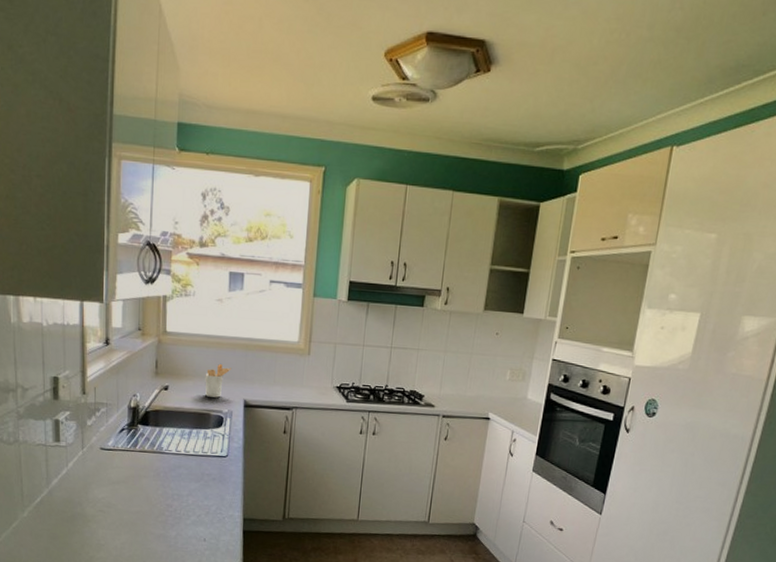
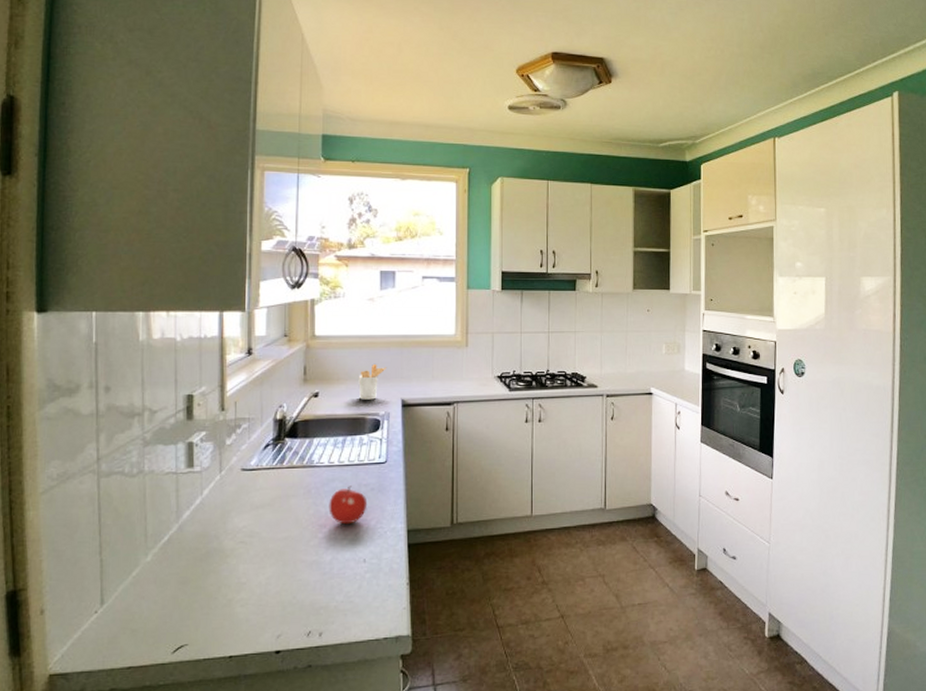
fruit: none [175,473,209,507] -> present [329,486,368,525]

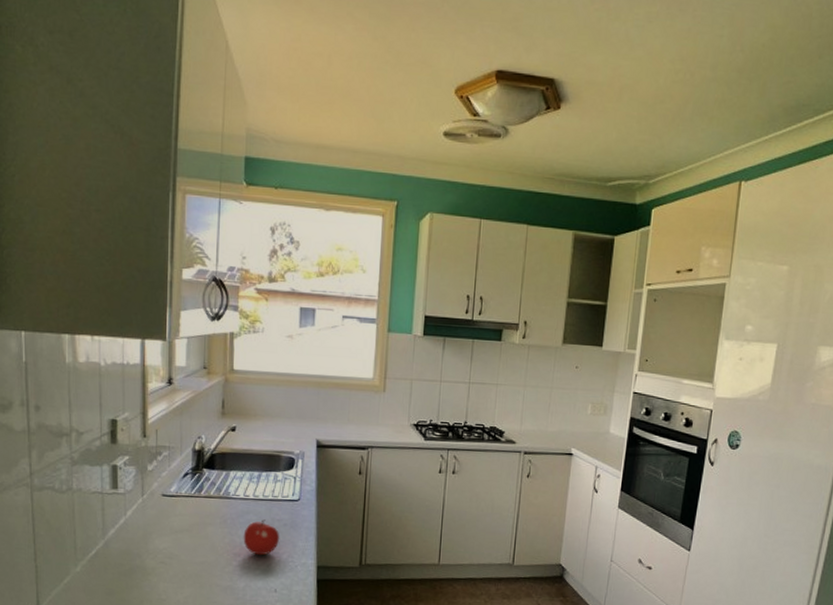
utensil holder: present [358,363,386,400] -> none [275,402,303,438]

